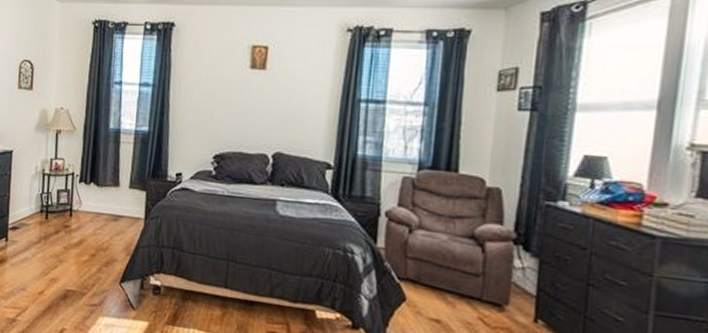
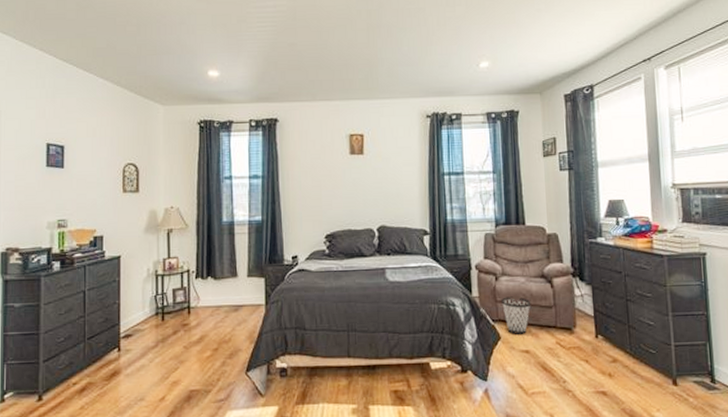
wastebasket: none [413,253,450,302] -> present [502,296,530,335]

